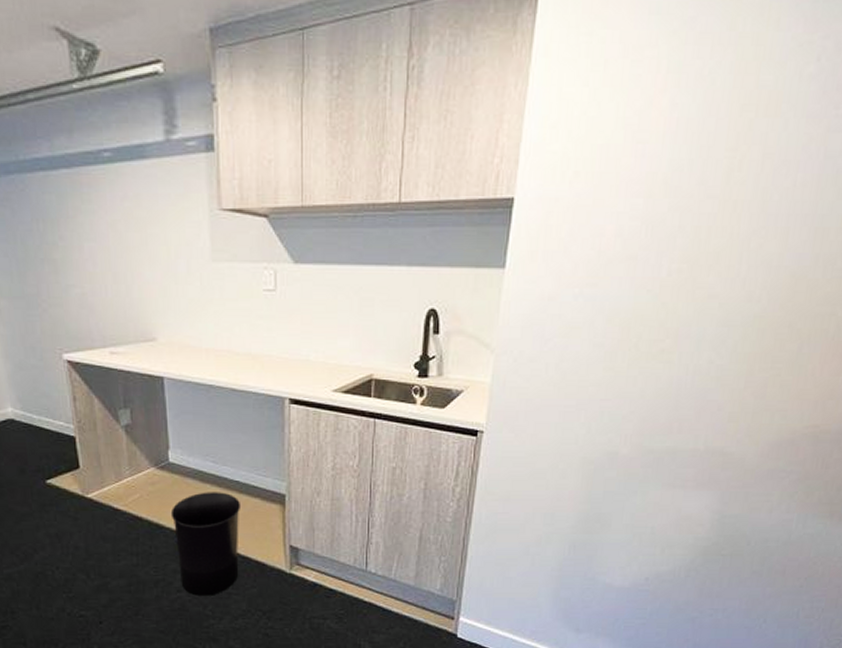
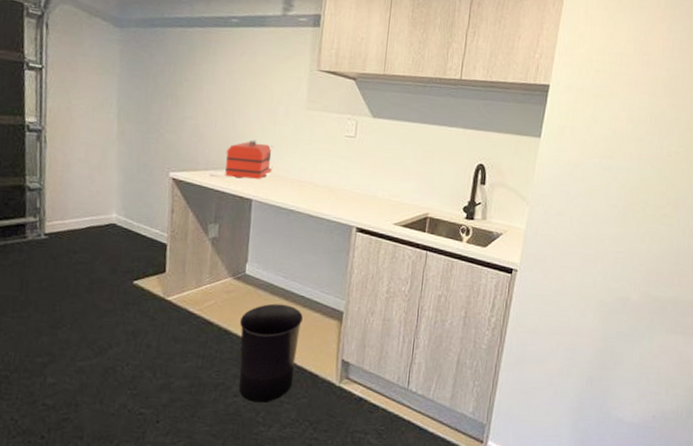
toolbox: none [124,306,182,354] -> present [225,140,274,179]

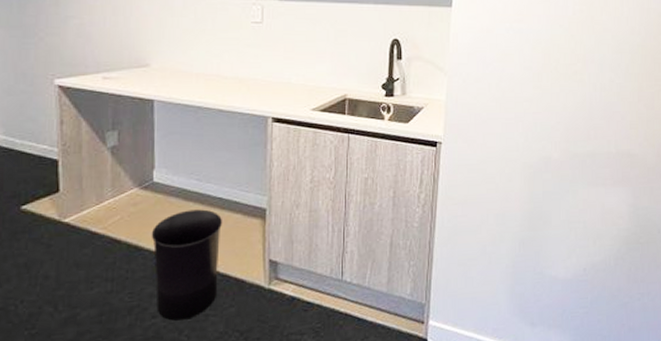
toolbox: present [225,140,274,179] -> none [119,35,174,78]

